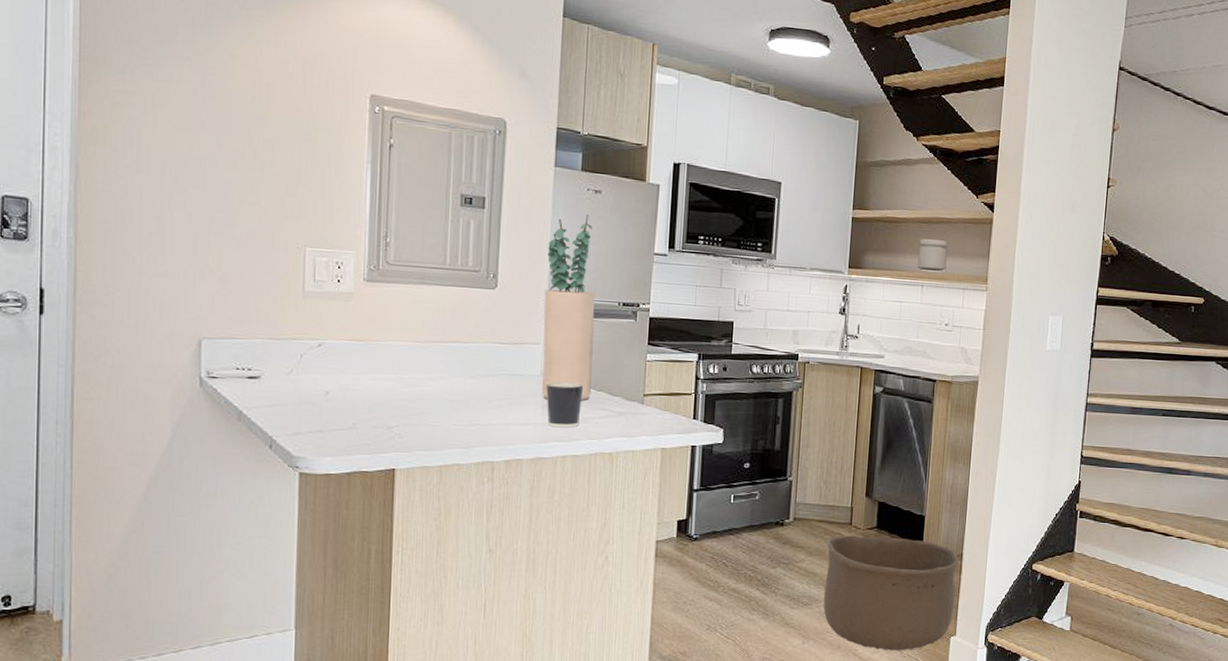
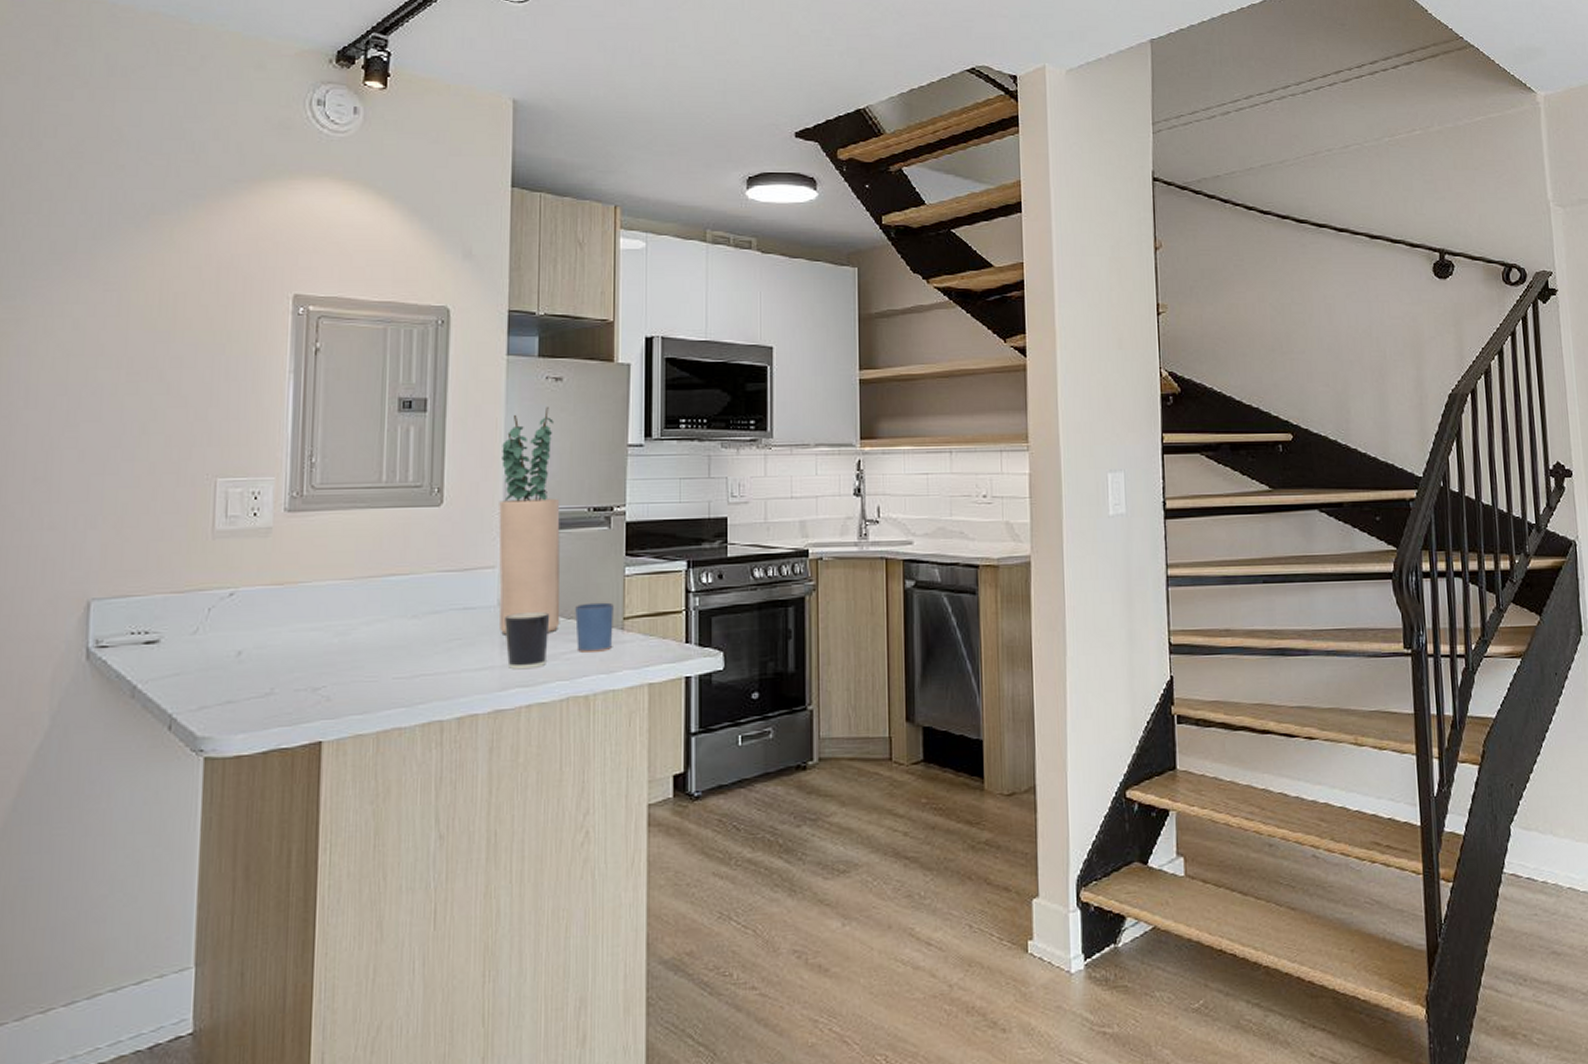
mug: none [604,380,636,421] -> present [575,602,614,654]
basket: present [823,535,958,651] -> none [862,772,1033,926]
jar: present [917,238,948,271] -> none [942,394,977,433]

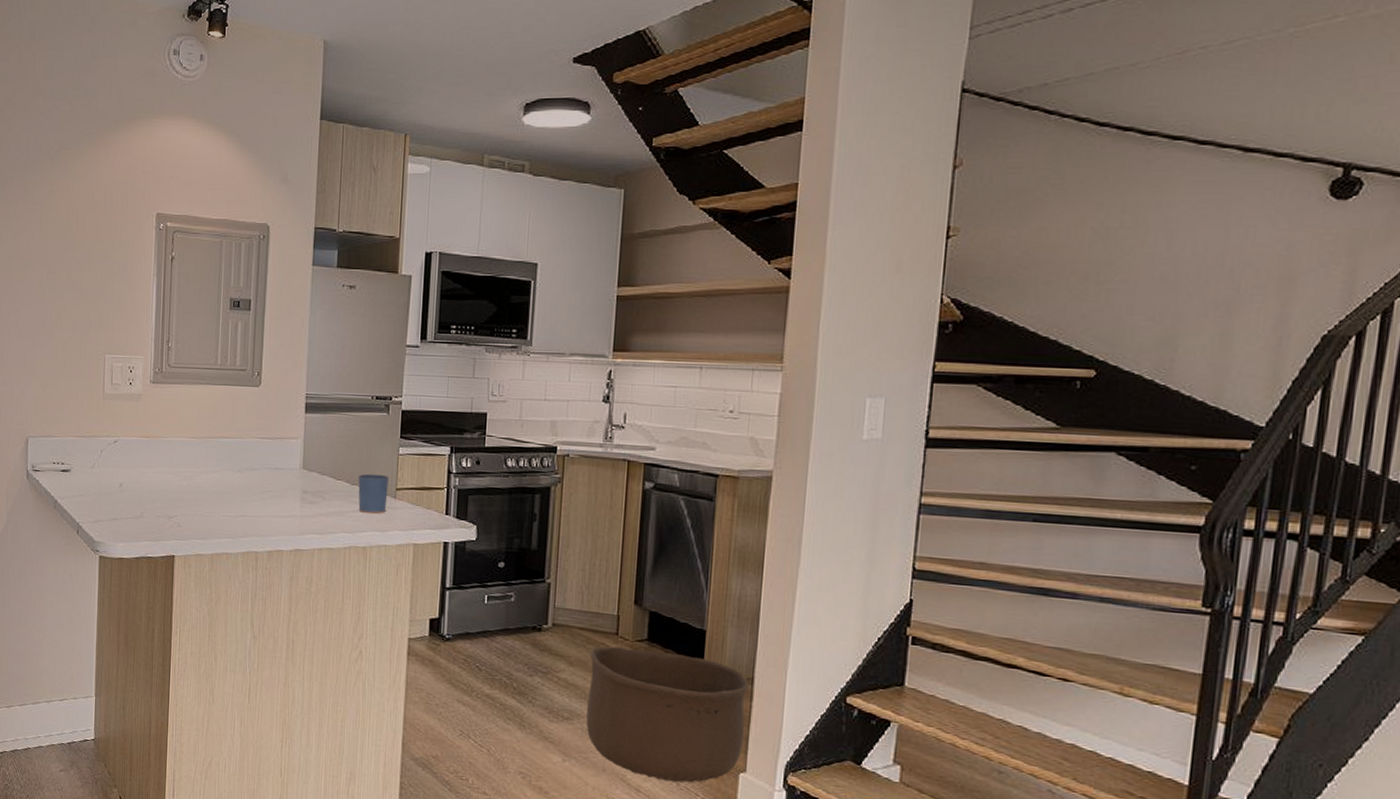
vase: present [498,407,561,635] -> none [300,310,350,494]
mug: present [505,611,550,670] -> none [304,476,339,521]
basket: none [862,772,1033,926] -> present [586,646,749,783]

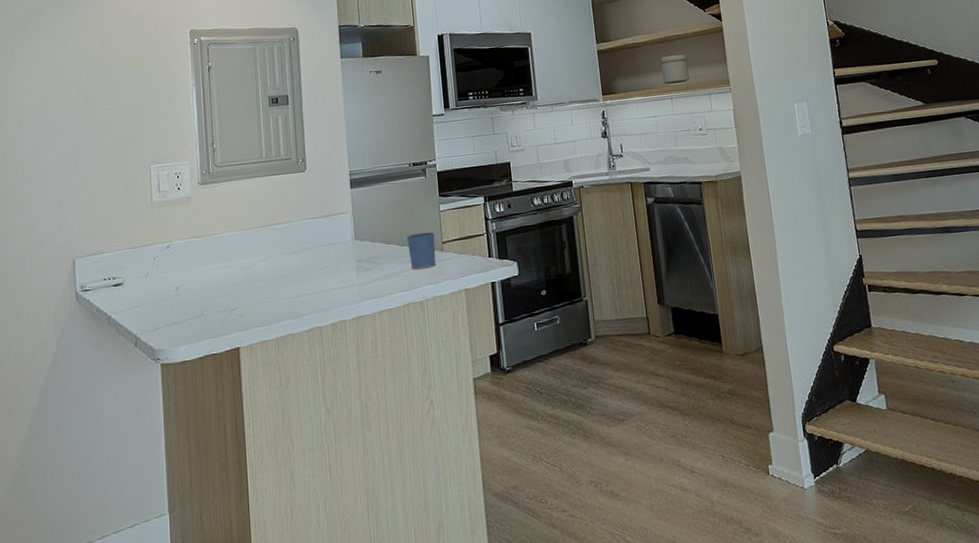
basket: present [586,646,749,783] -> none [630,339,767,457]
jar: none [695,314,733,350] -> present [660,54,690,84]

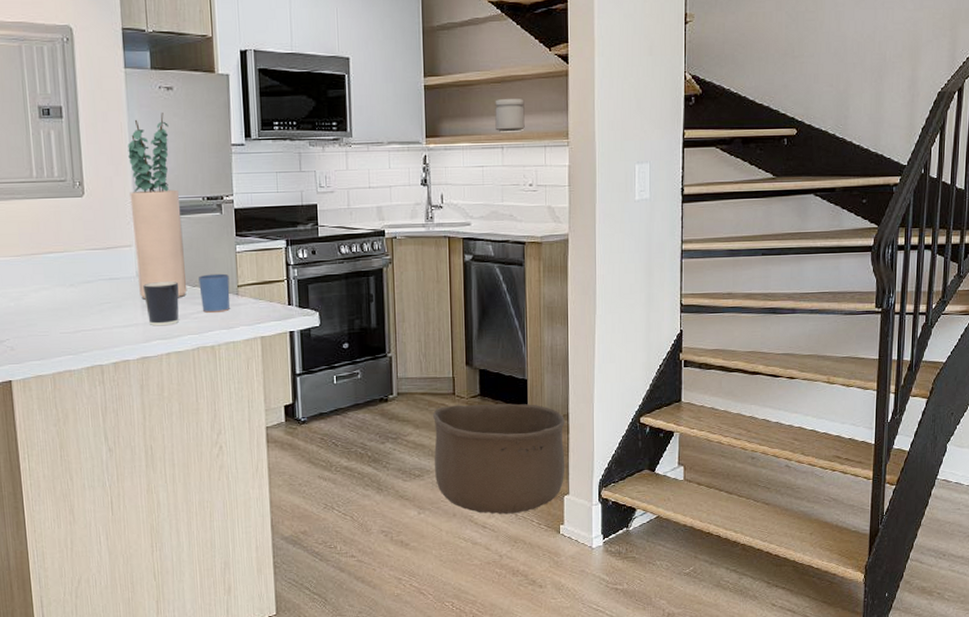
vase: none [344,93,397,262] -> present [128,113,187,300]
mug: none [358,242,391,286] -> present [143,280,180,326]
basket: none [630,339,767,457] -> present [432,403,565,514]

